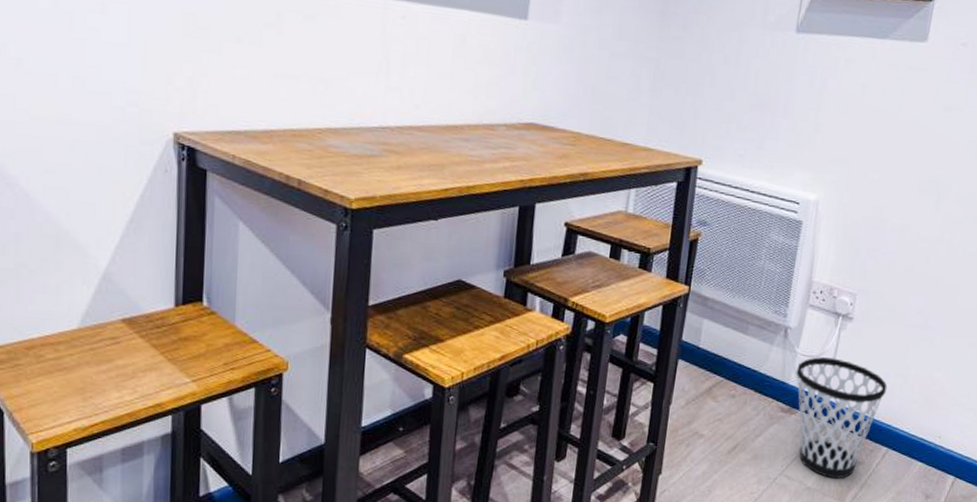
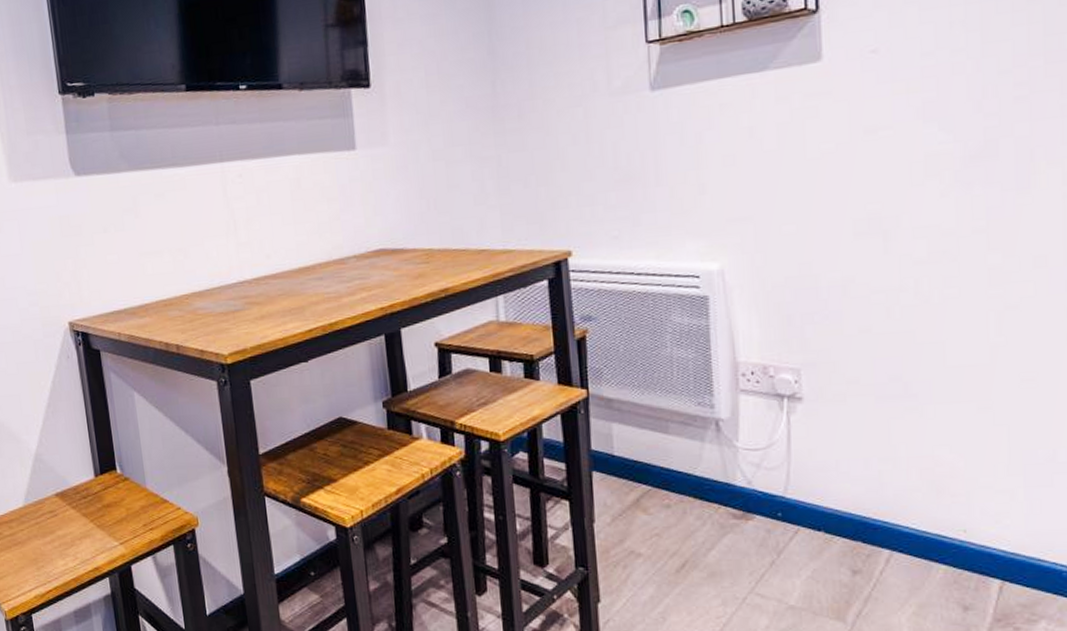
wastebasket: present [796,357,888,479] -> none [741,448,872,594]

